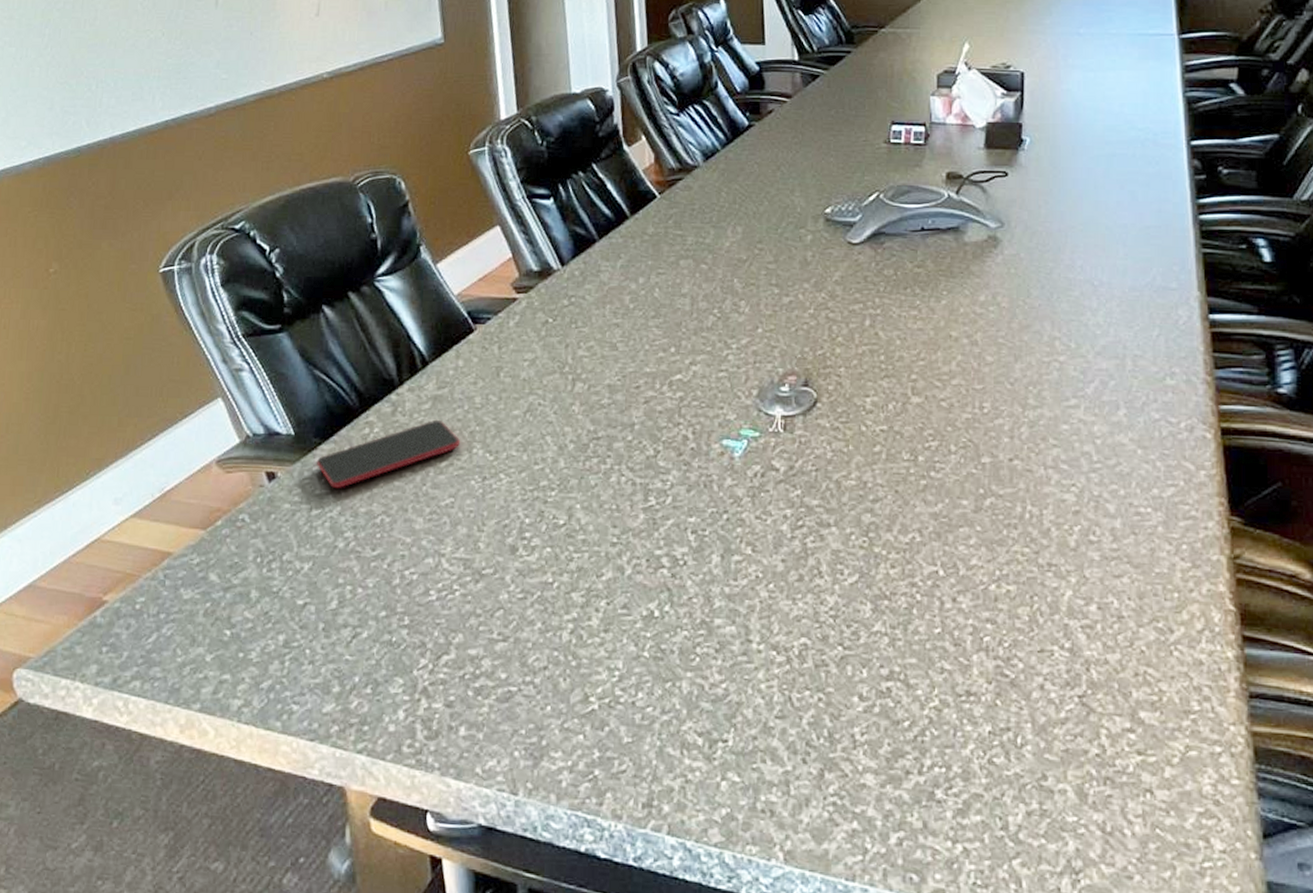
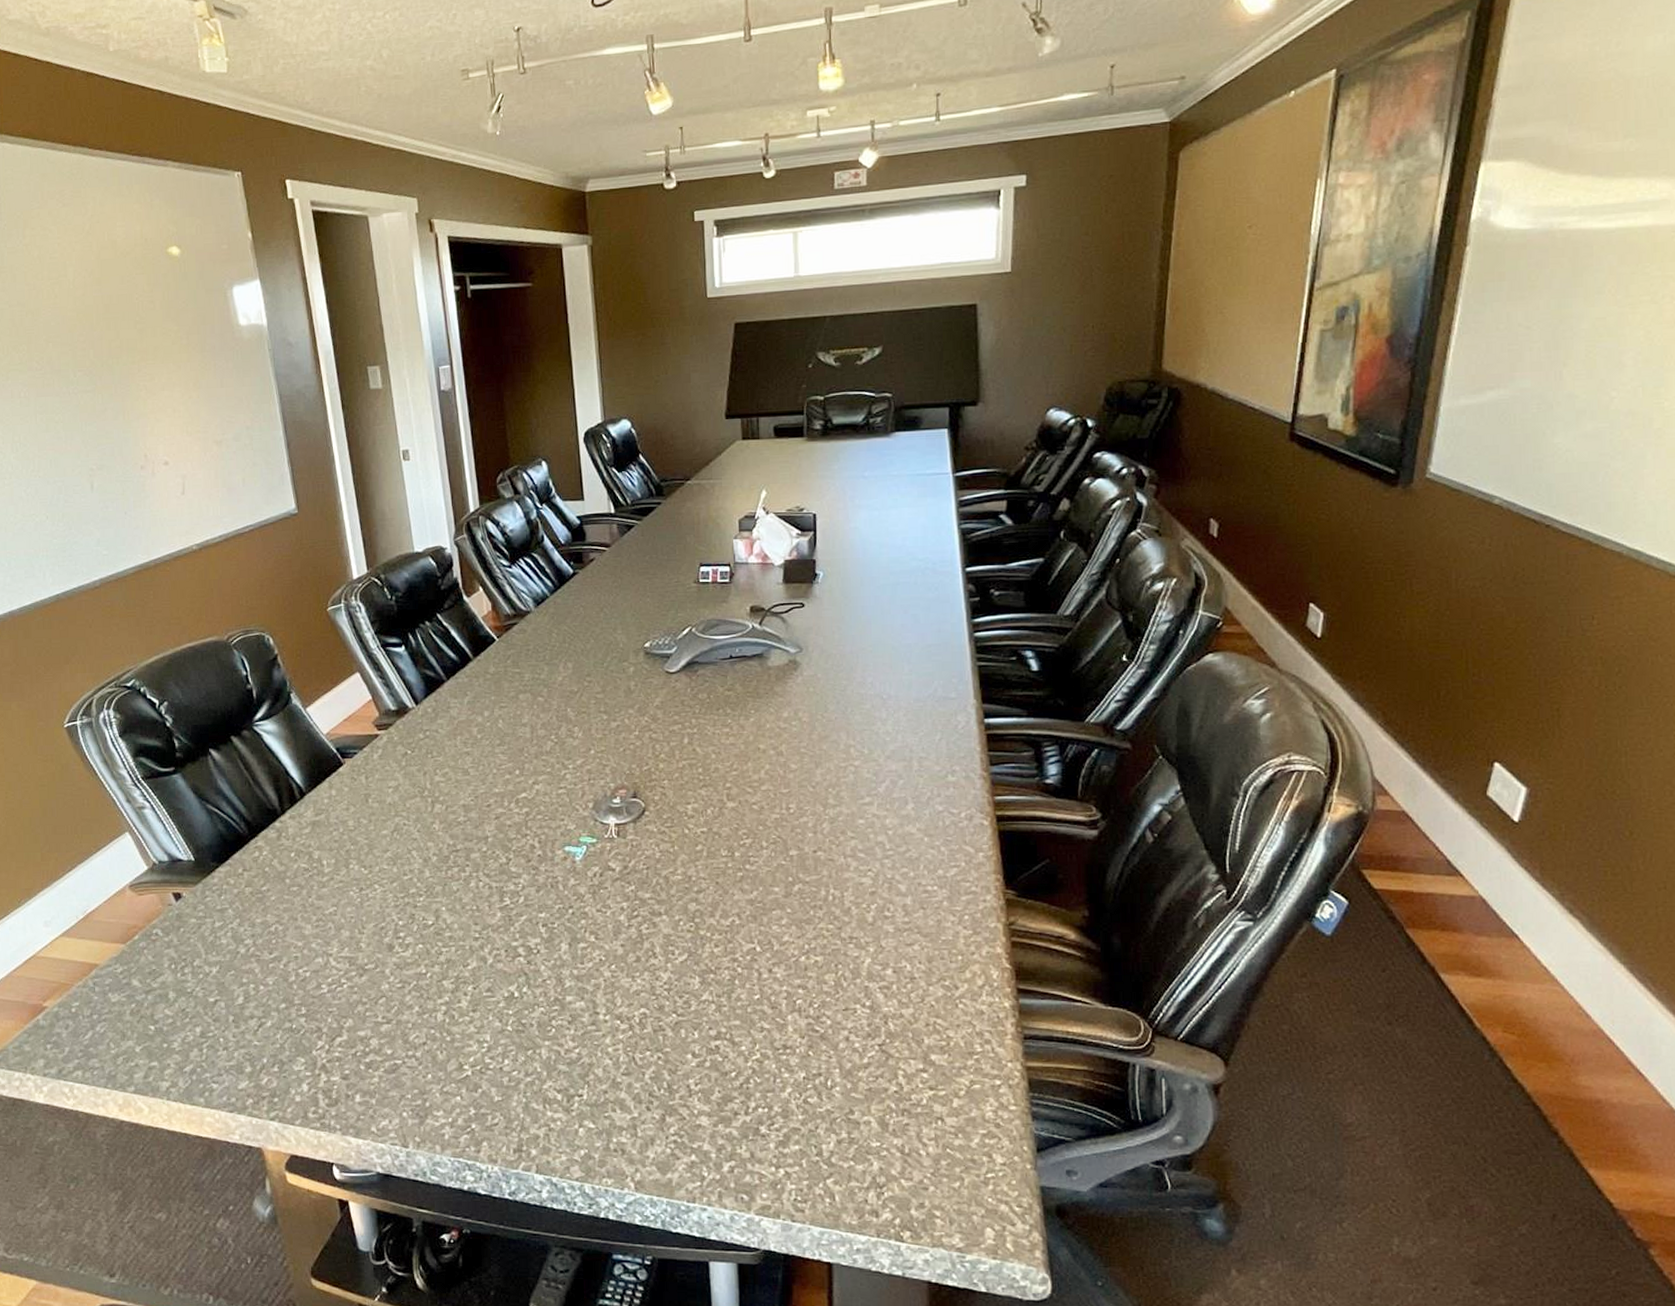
smartphone: present [316,419,461,488] -> none [215,841,339,903]

